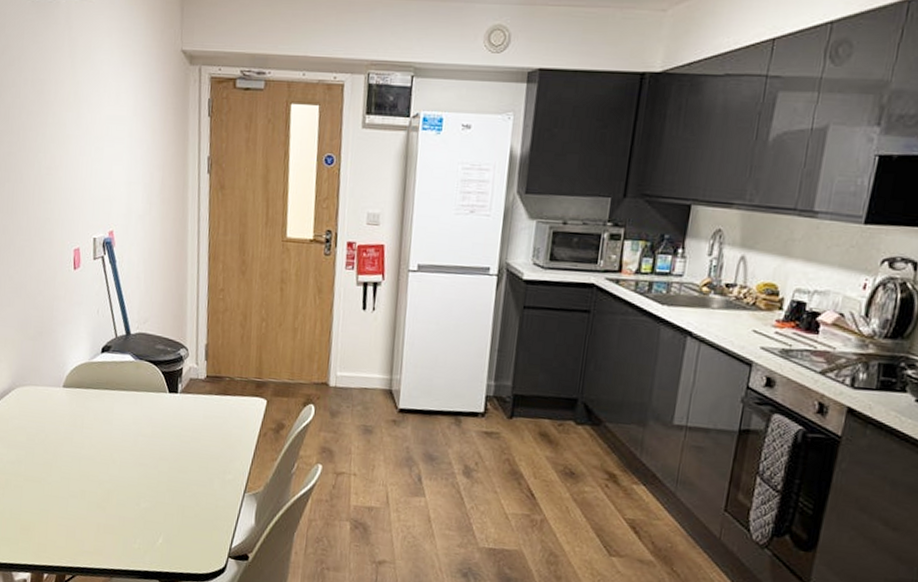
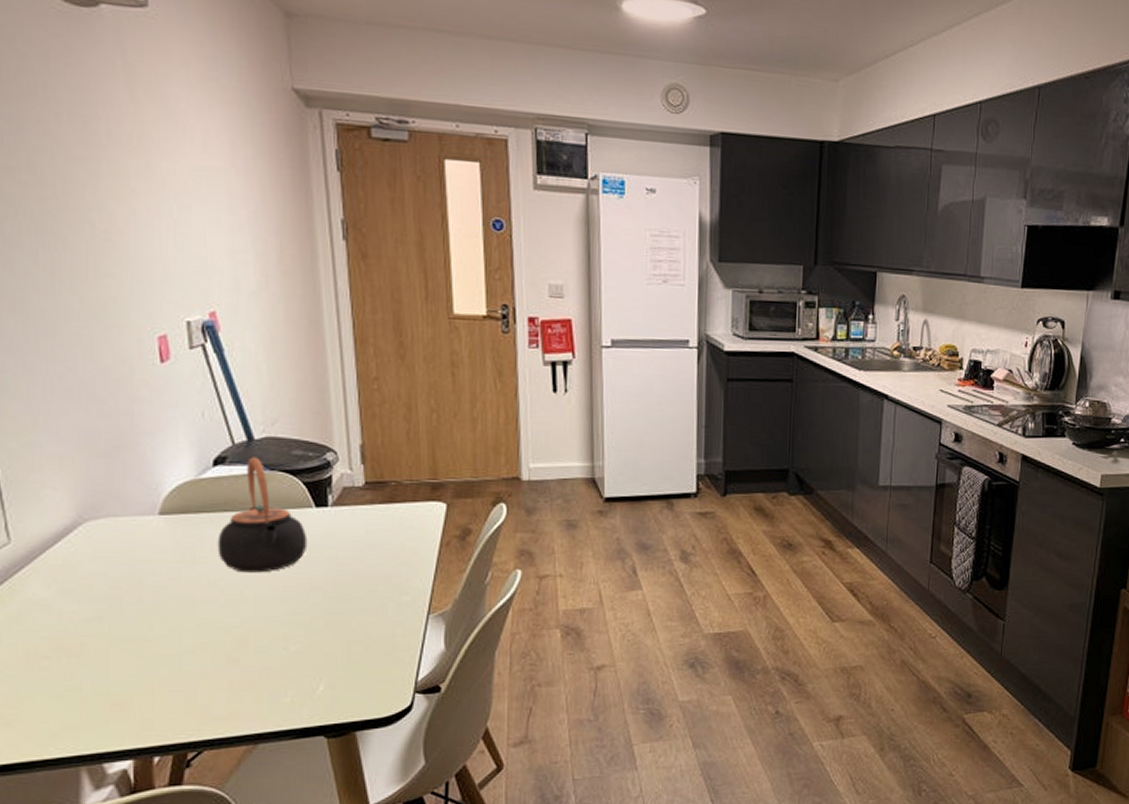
teapot: none [98,348,161,441] -> present [217,457,308,573]

